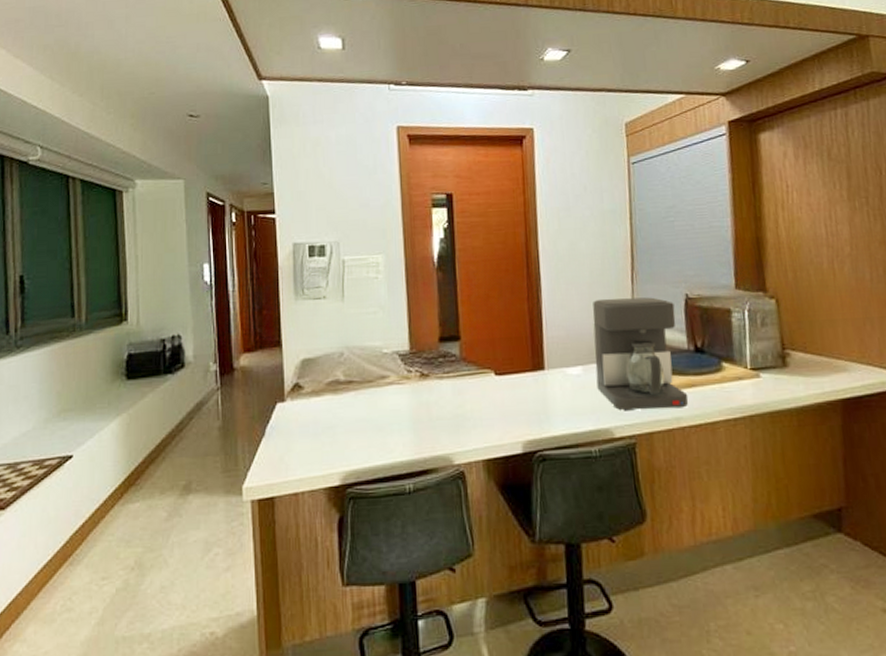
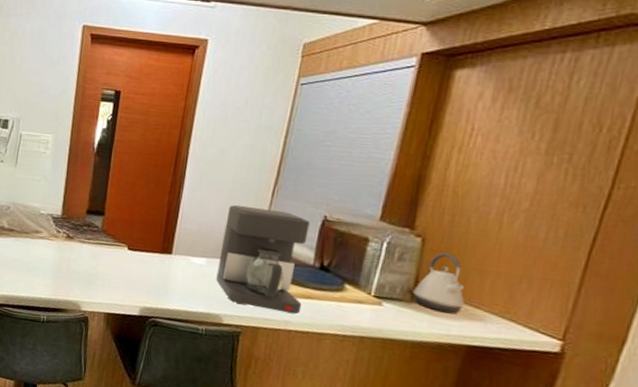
kettle: none [782,309,828,371] -> present [412,252,465,314]

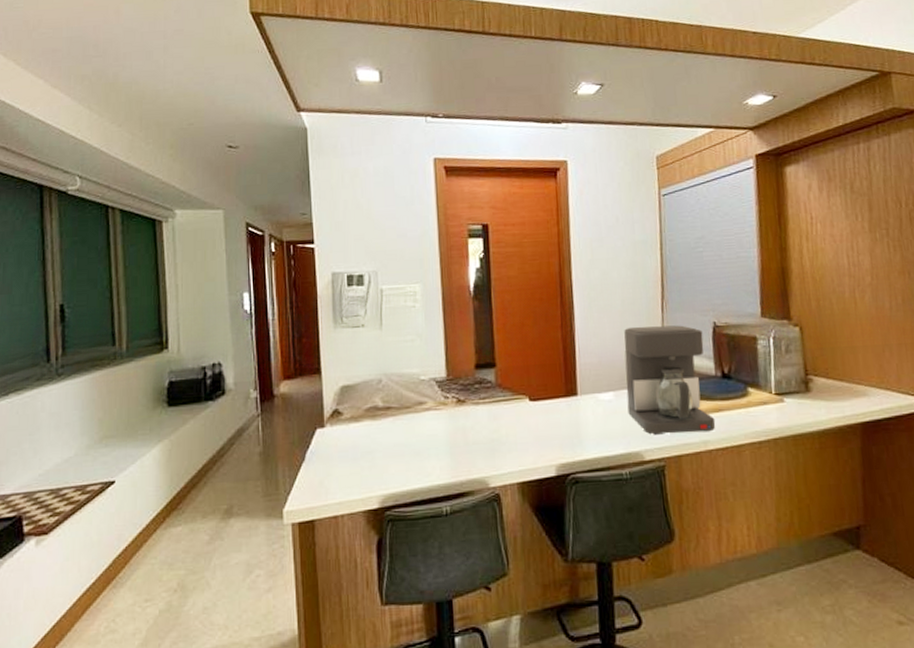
kettle: present [412,252,465,314] -> none [805,336,849,396]

